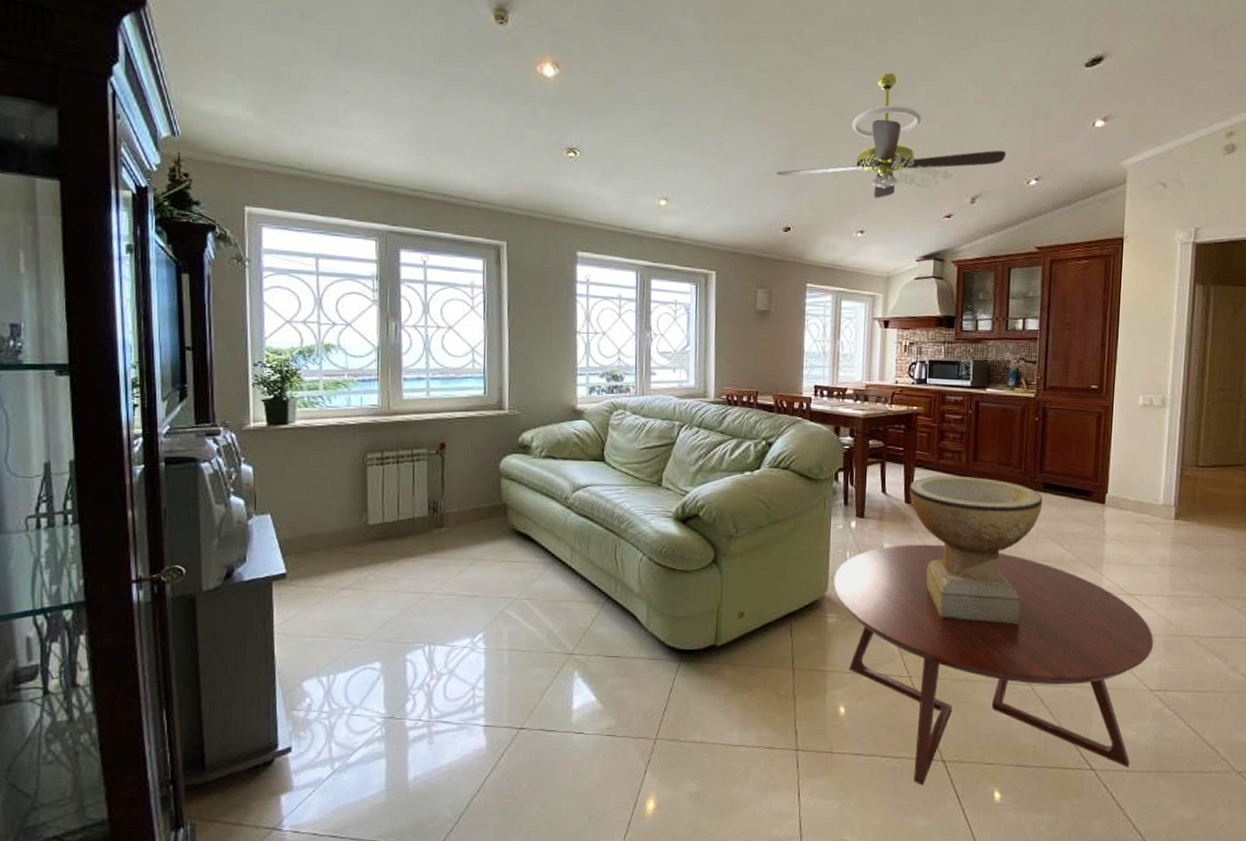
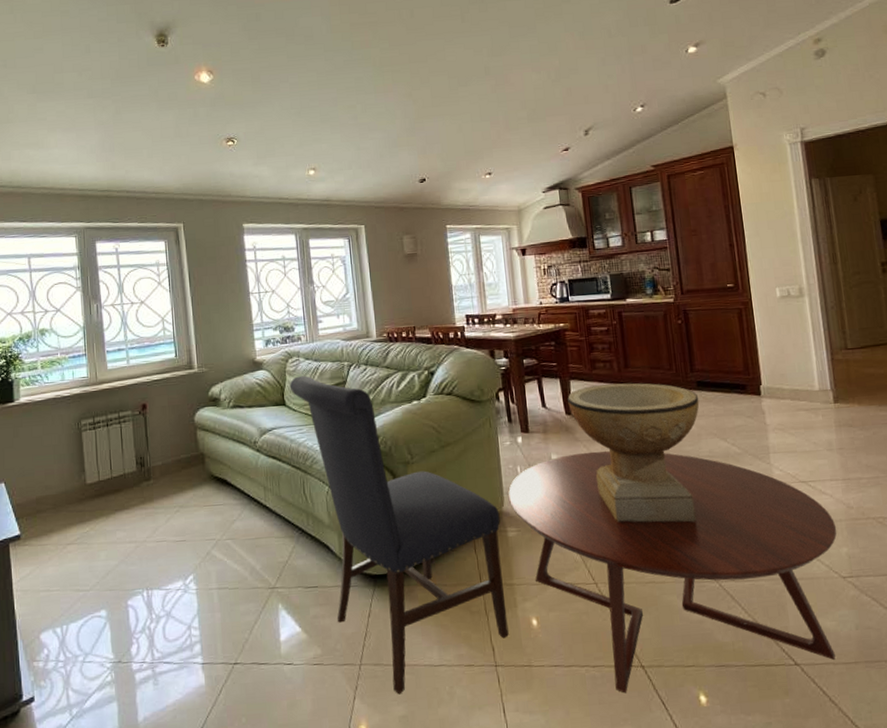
chair: none [611,431,822,771] -> present [289,375,509,695]
ceiling fan: present [777,72,1007,198] -> none [407,35,611,143]

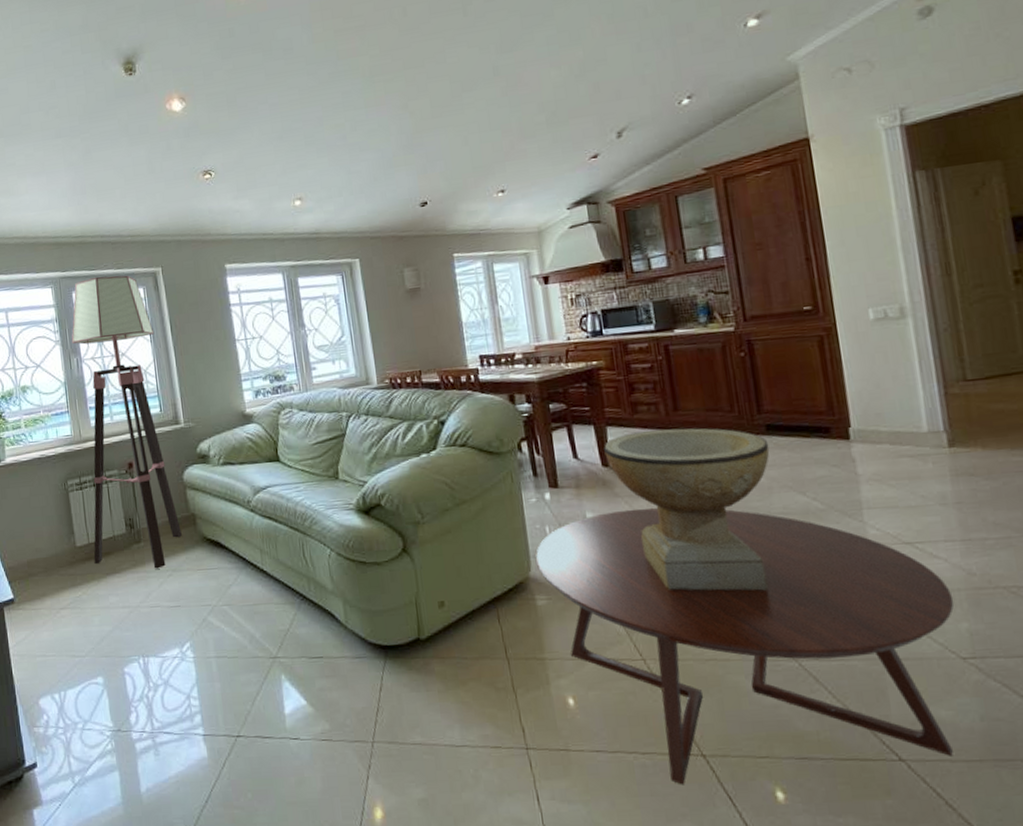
floor lamp: none [92,228,190,505] -> present [71,275,182,569]
chair: present [289,375,509,695] -> none [283,428,541,776]

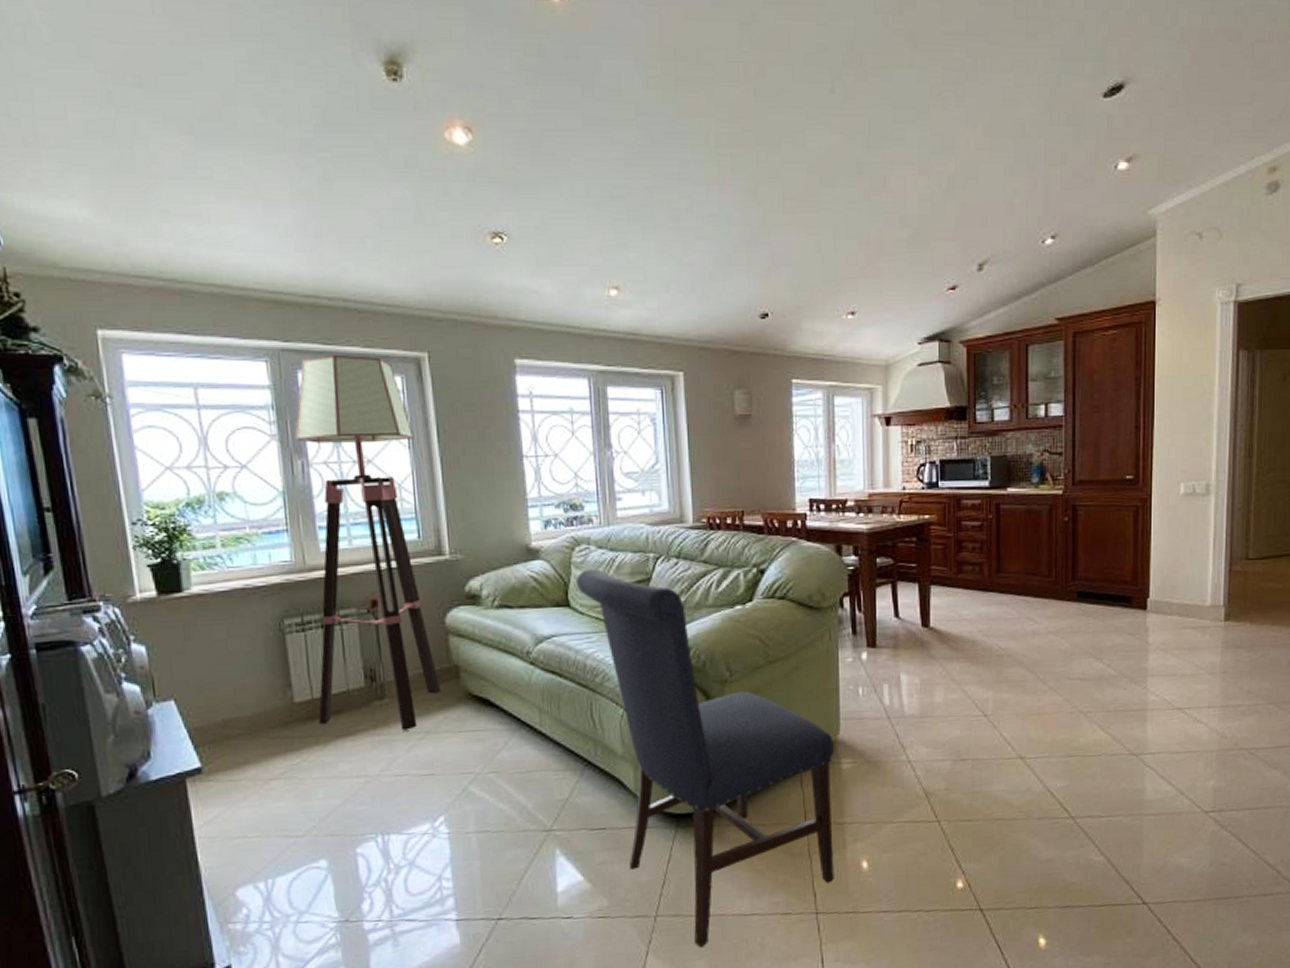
chair: none [283,428,541,776] -> present [575,569,834,948]
coffee table: present [536,508,955,785] -> none [846,670,1207,939]
decorative bowl: present [604,428,770,591] -> none [926,590,1077,753]

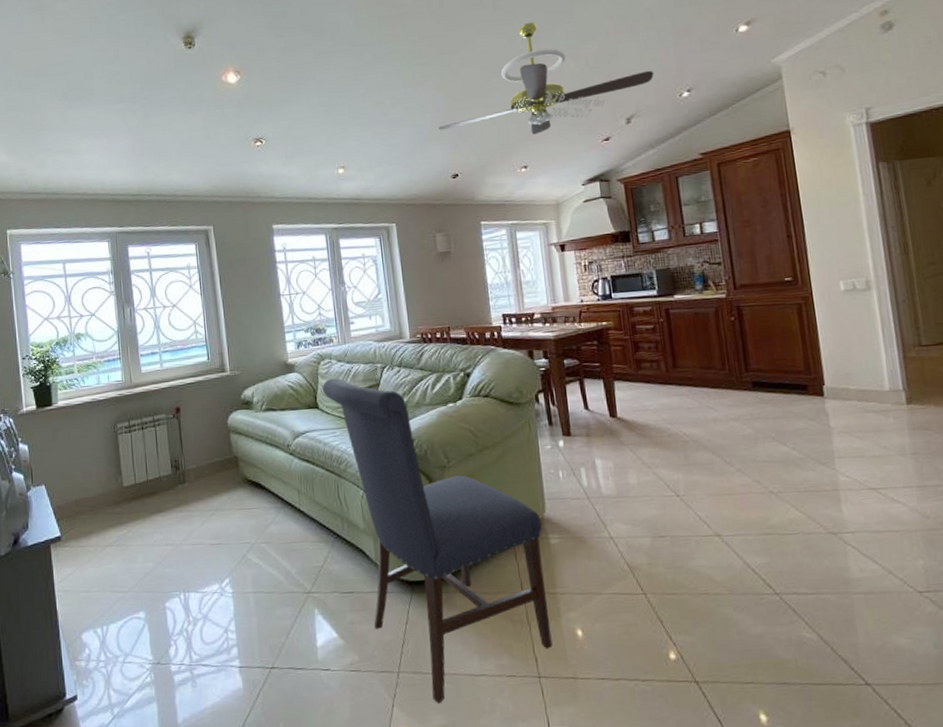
floor lamp: present [294,354,440,731] -> none [125,232,225,508]
ceiling fan: none [747,117,1017,271] -> present [438,22,654,135]

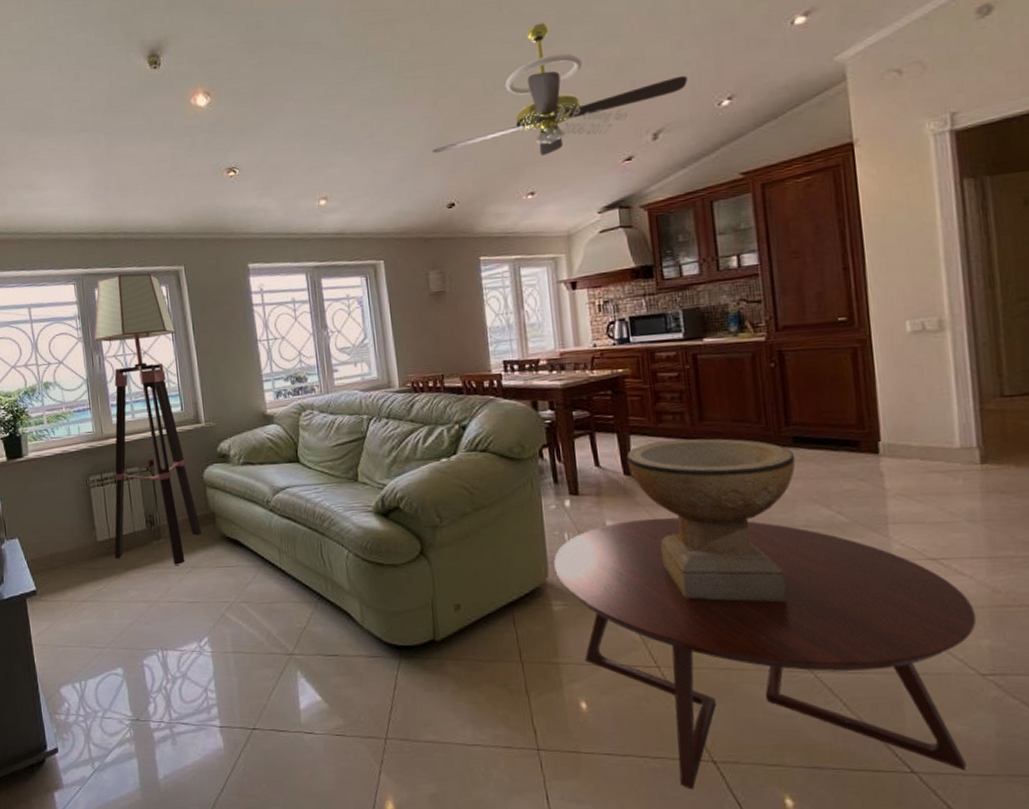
floor lamp: none [125,232,225,508] -> present [93,273,201,565]
chair: present [322,378,553,704] -> none [303,430,553,772]
coffee table: none [550,455,912,710] -> present [554,517,977,790]
decorative bowl: none [612,383,756,531] -> present [626,438,796,603]

